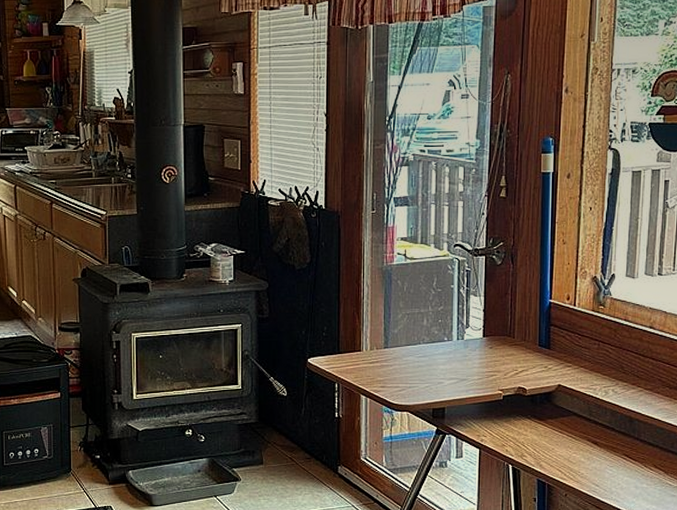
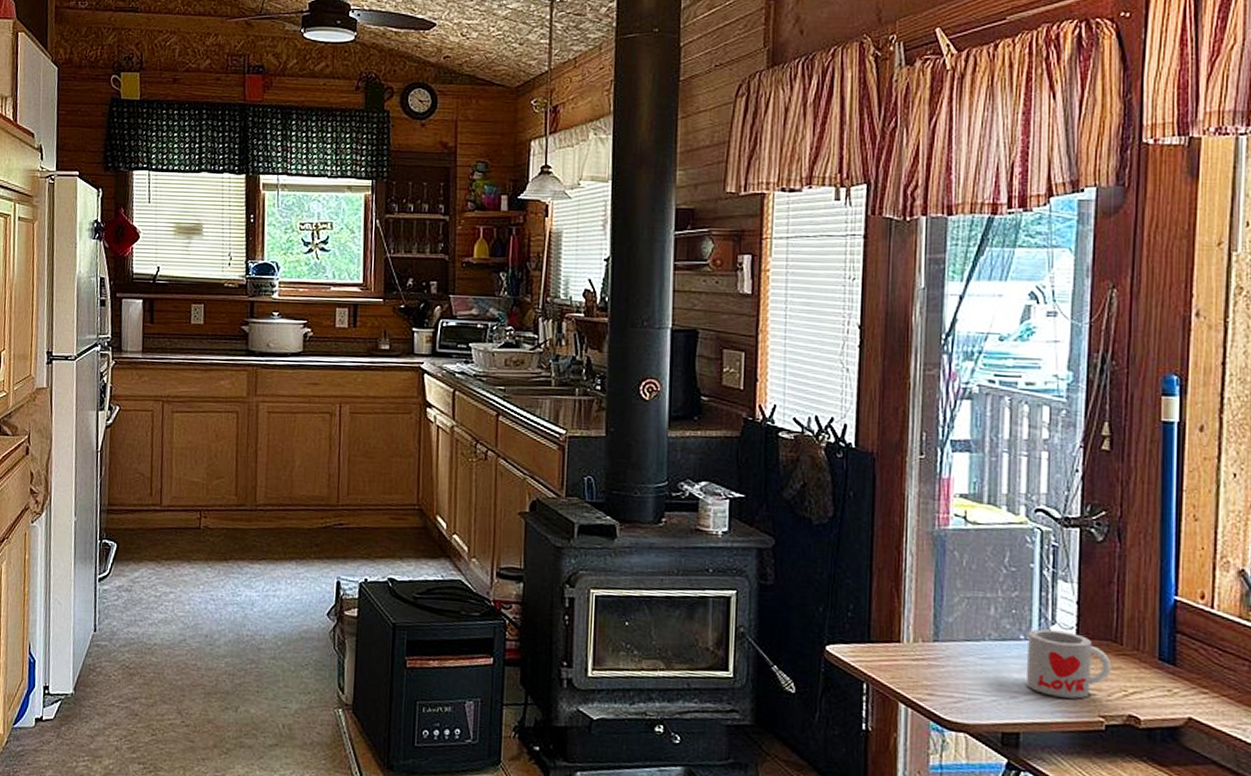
mug: none [450,332,507,379] -> present [1027,628,1112,699]

